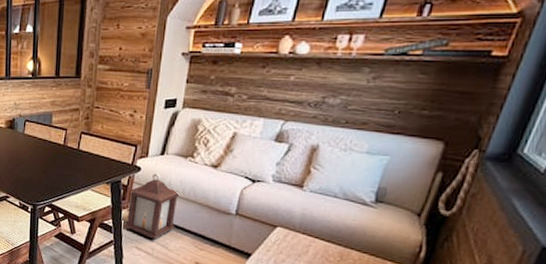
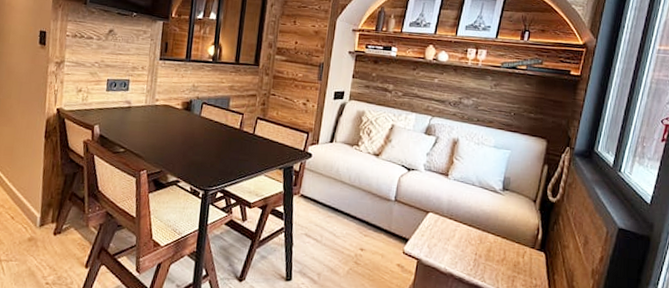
lantern: present [124,173,179,239] -> none [295,160,346,226]

